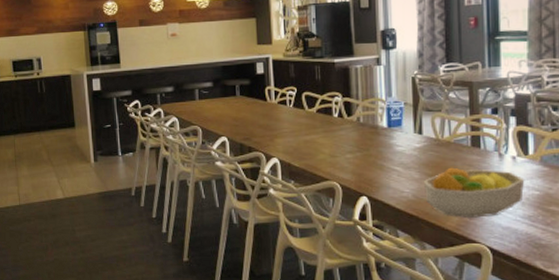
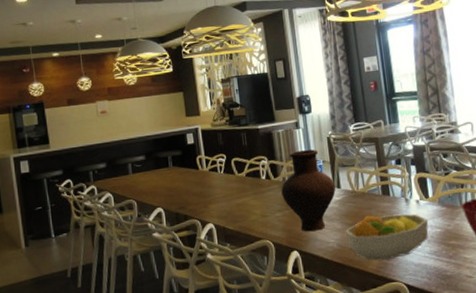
vase: none [354,89,416,178] -> present [281,149,336,232]

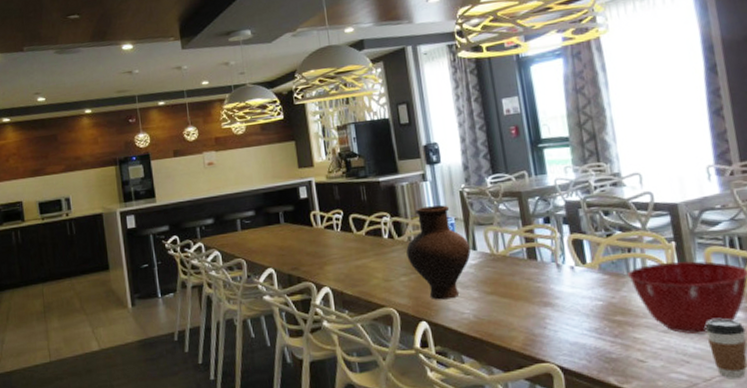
fruit bowl: present [345,213,429,260] -> none [483,282,587,336]

